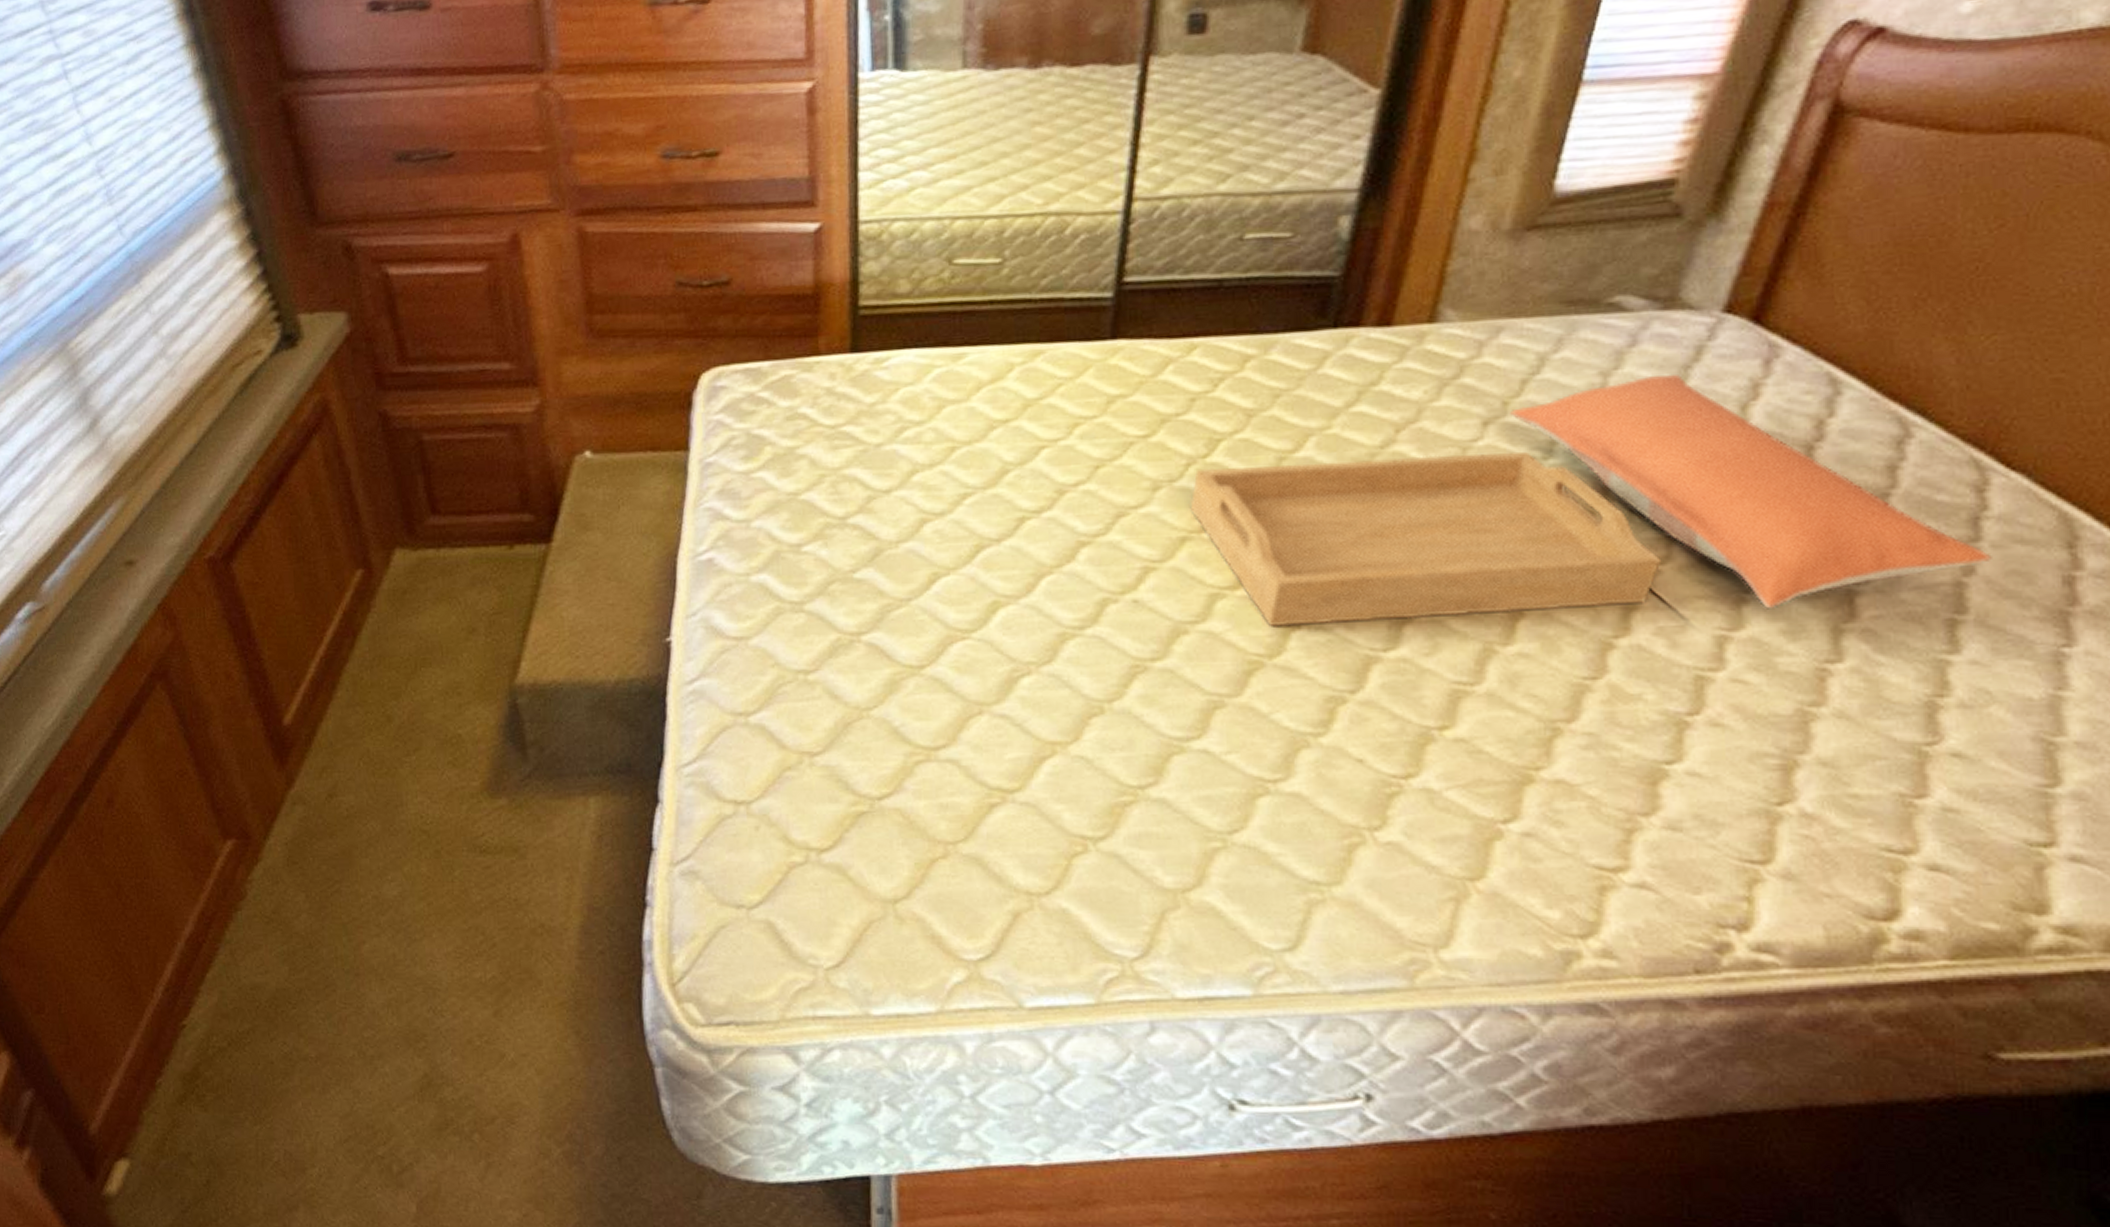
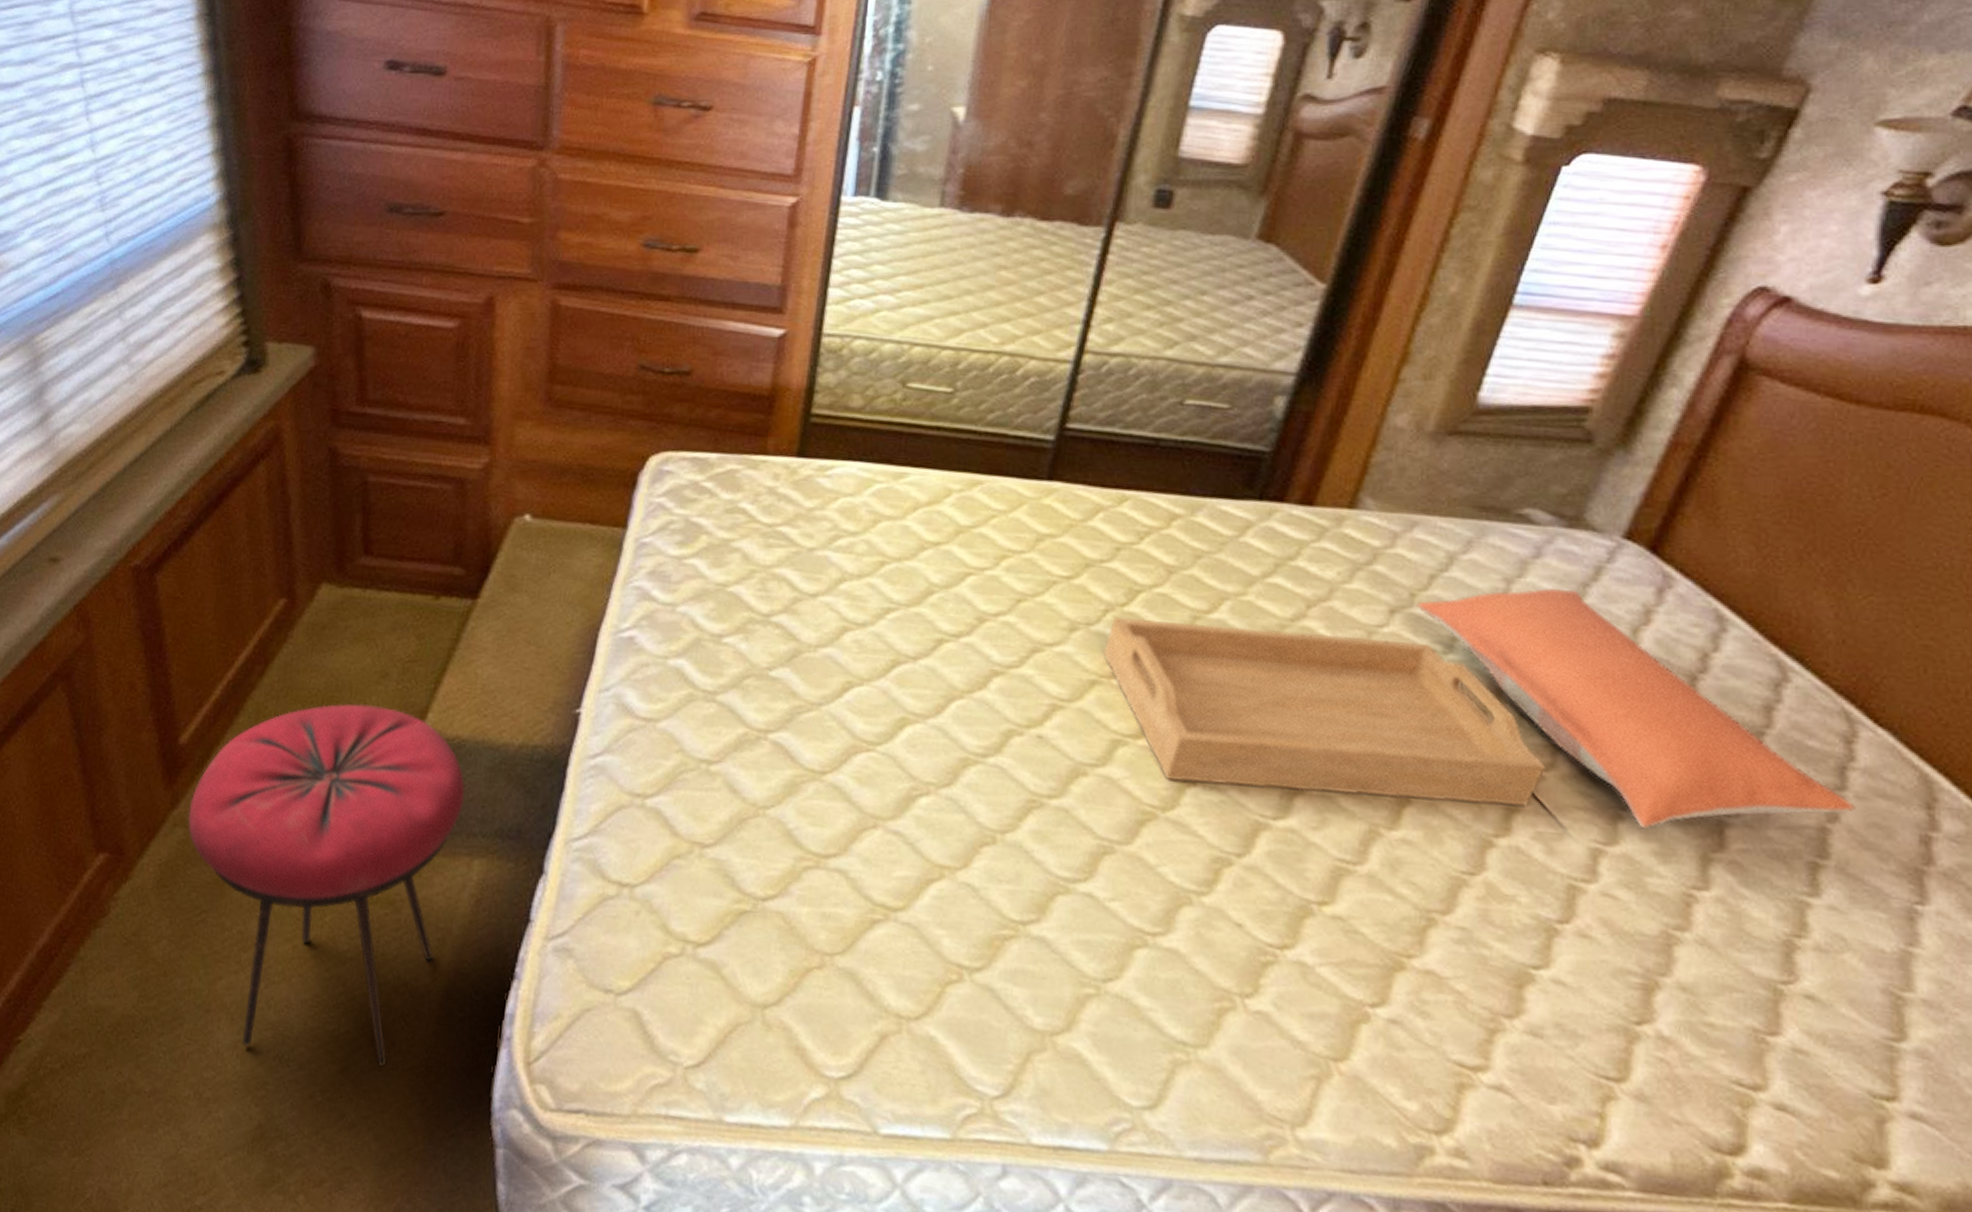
stool: none [305,662,570,1006] -> present [188,704,466,1067]

